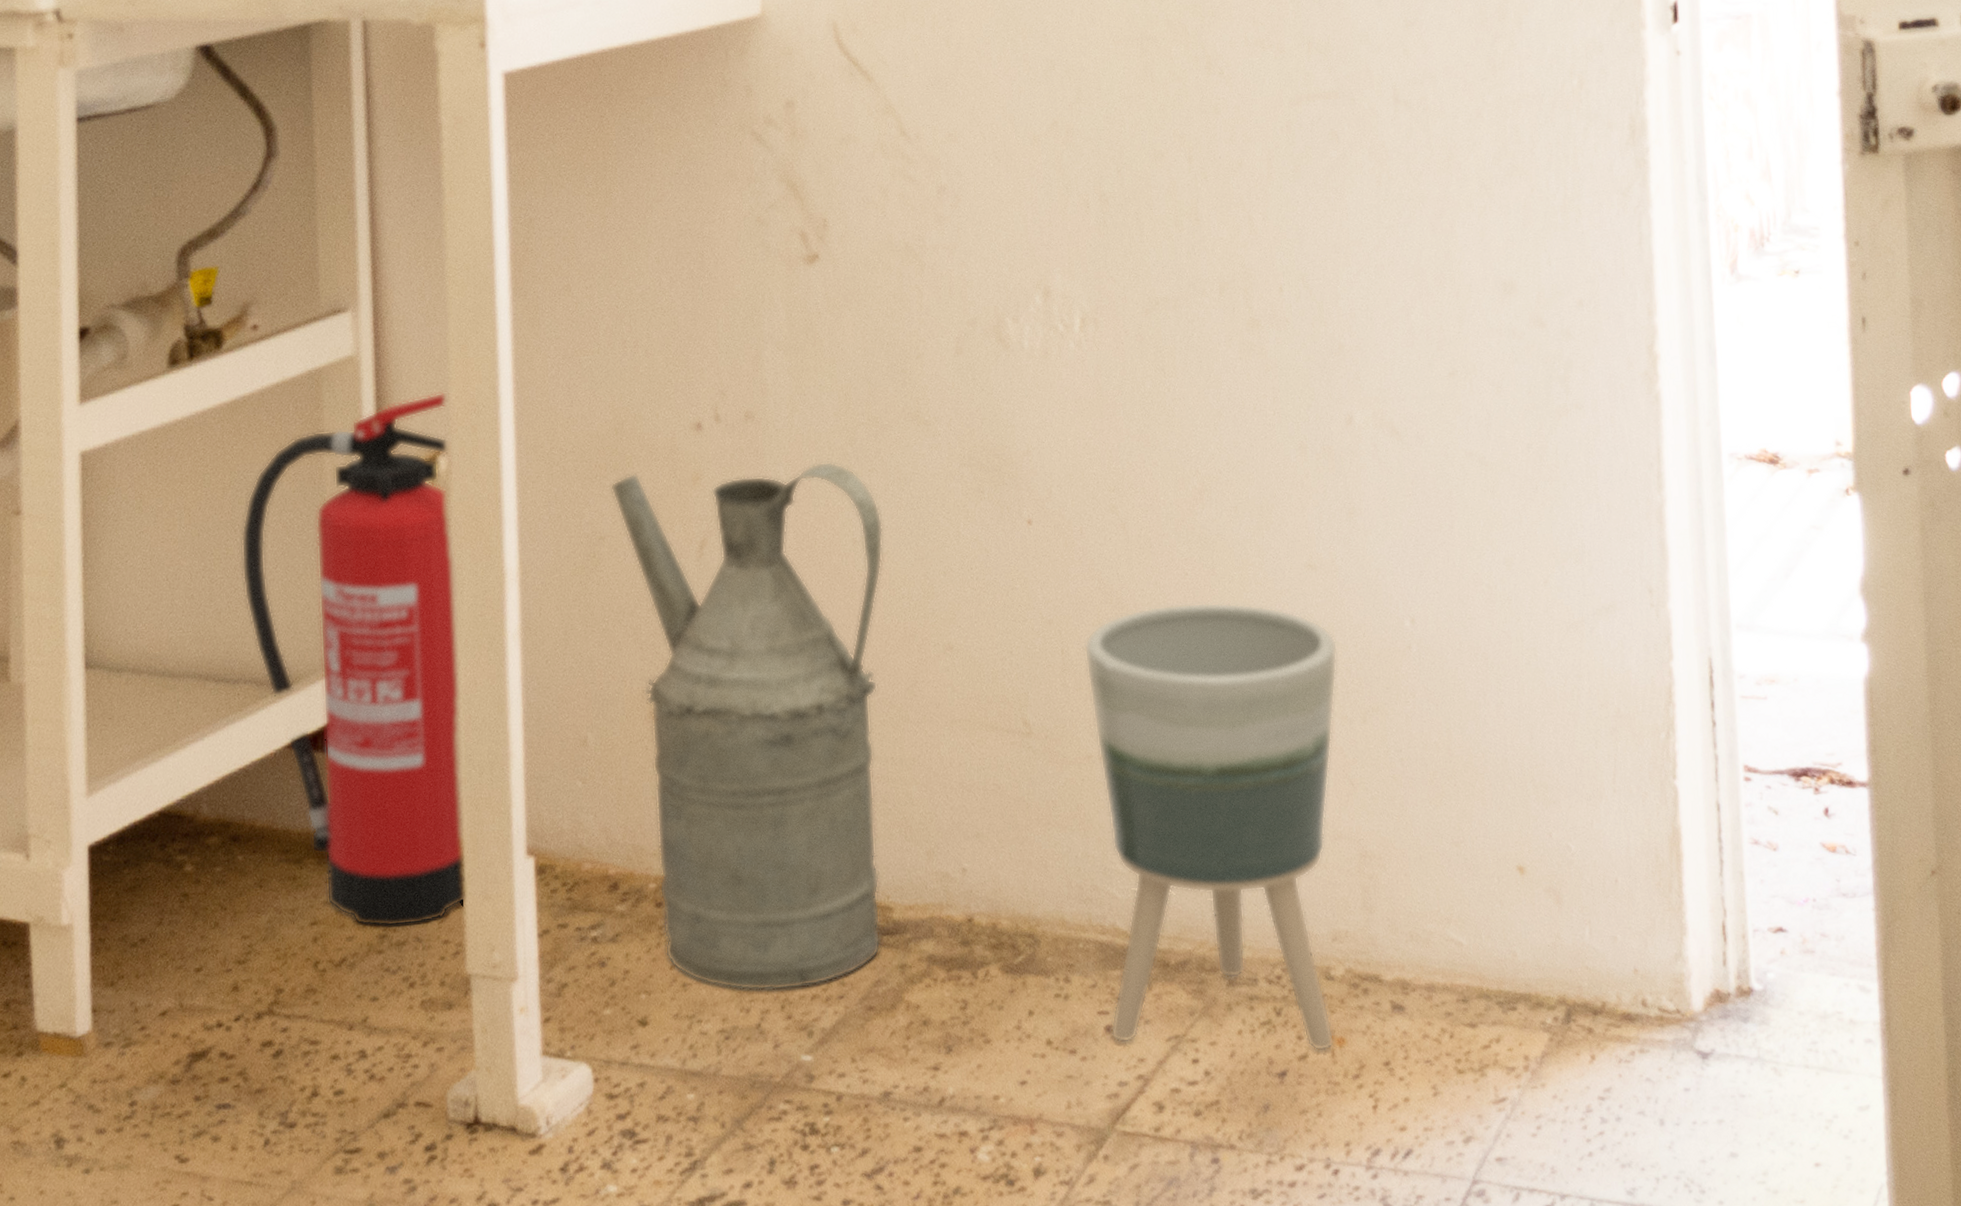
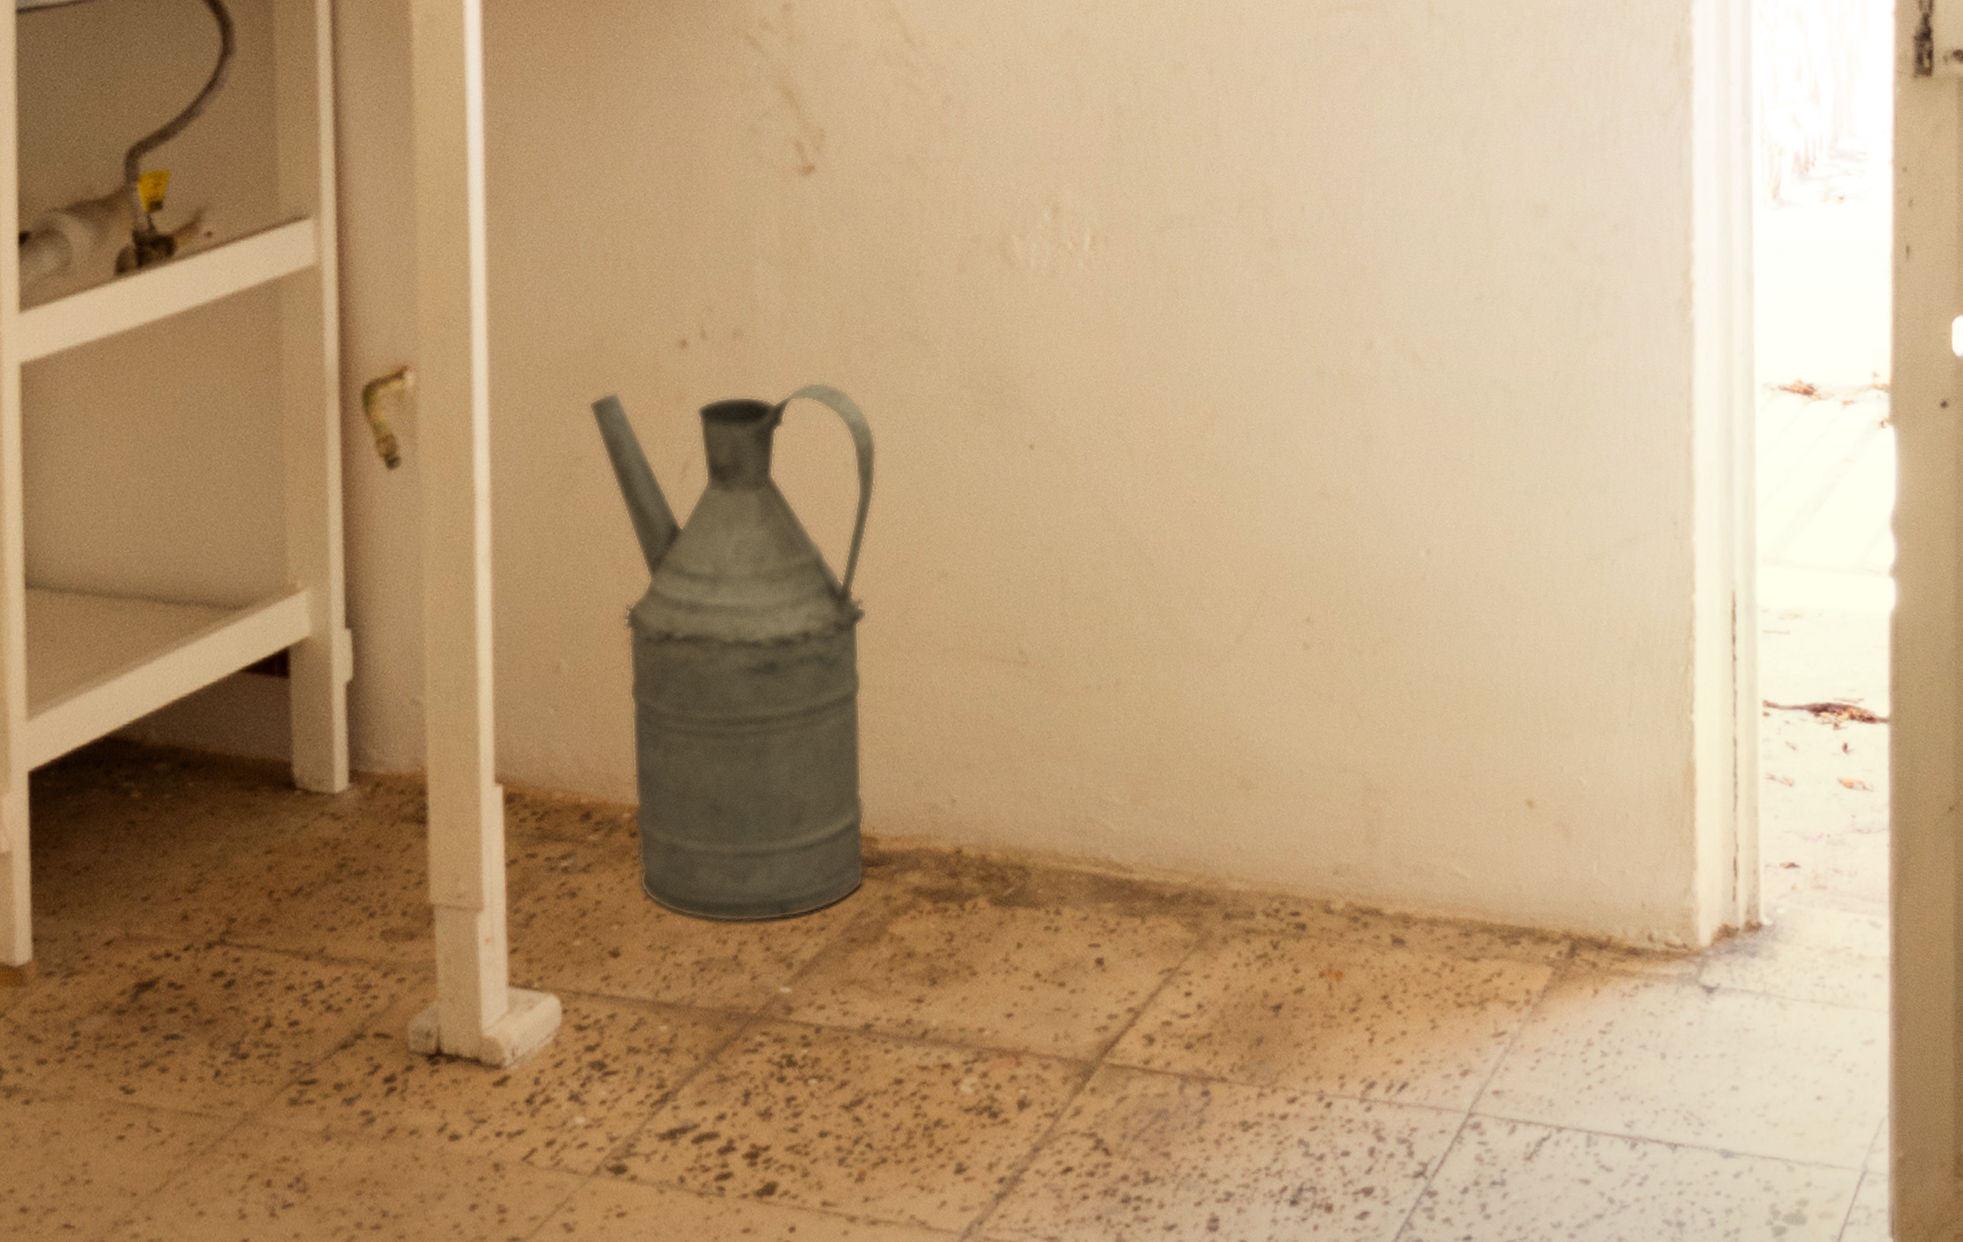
fire extinguisher: present [241,392,465,927] -> none [193,305,429,856]
planter: present [1084,602,1338,1051] -> none [1085,530,1349,985]

